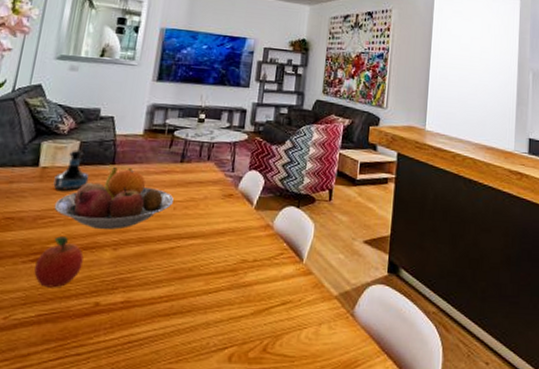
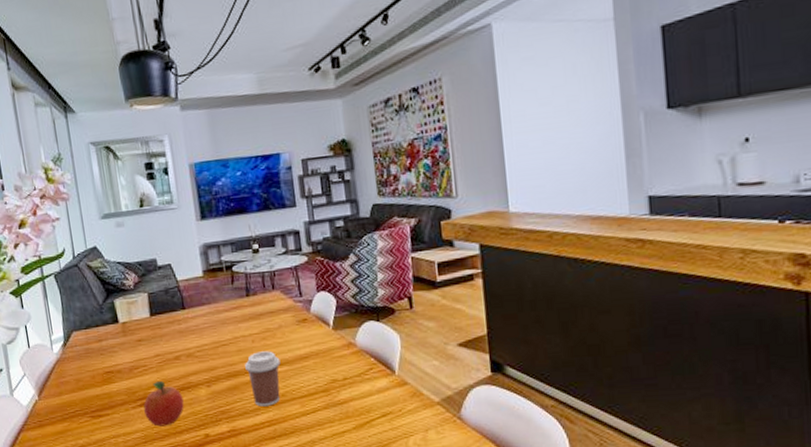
tequila bottle: present [53,149,90,191] -> none [135,301,167,341]
fruit bowl: present [54,166,174,230] -> none [143,309,250,371]
coffee cup: none [158,220,197,280] -> present [245,351,281,407]

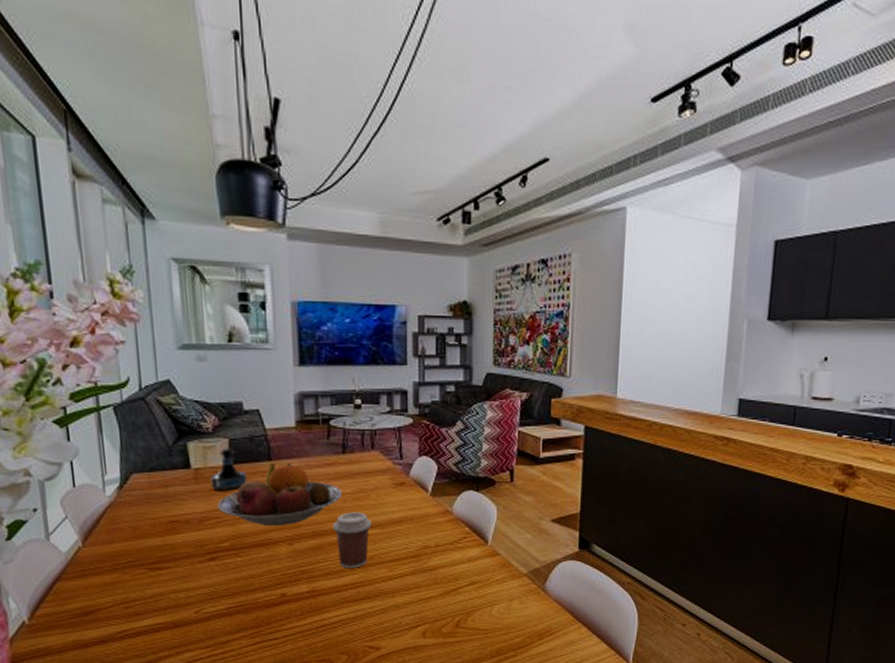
tequila bottle: none [135,301,167,341] -> present [210,448,248,491]
fruit bowl: none [143,309,250,371] -> present [217,462,342,527]
fruit: present [144,381,184,427] -> none [213,536,260,583]

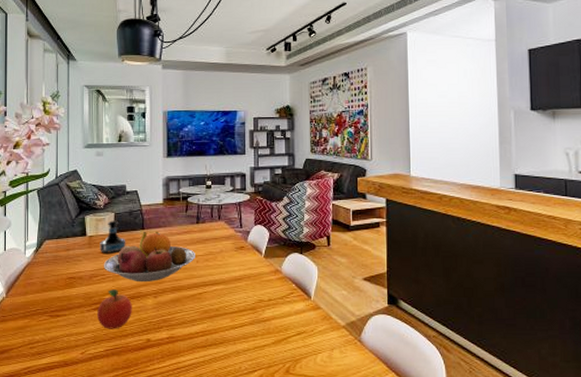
fruit: none [213,536,260,583] -> present [97,289,132,329]
coffee cup: present [333,512,372,568] -> none [188,271,218,318]

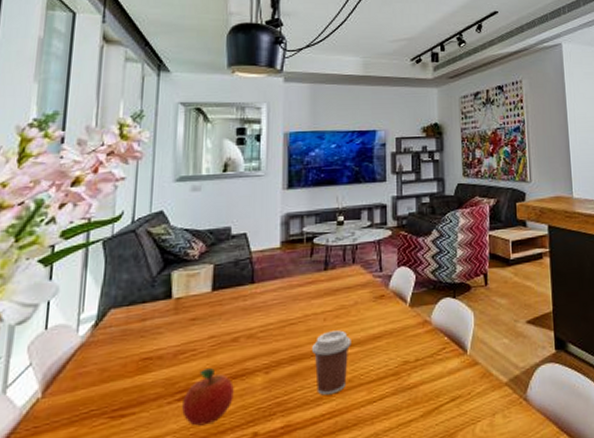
tequila bottle: present [100,220,126,254] -> none [190,274,229,320]
fruit bowl: present [103,231,195,283] -> none [194,284,322,355]
coffee cup: none [188,271,218,318] -> present [312,330,351,395]

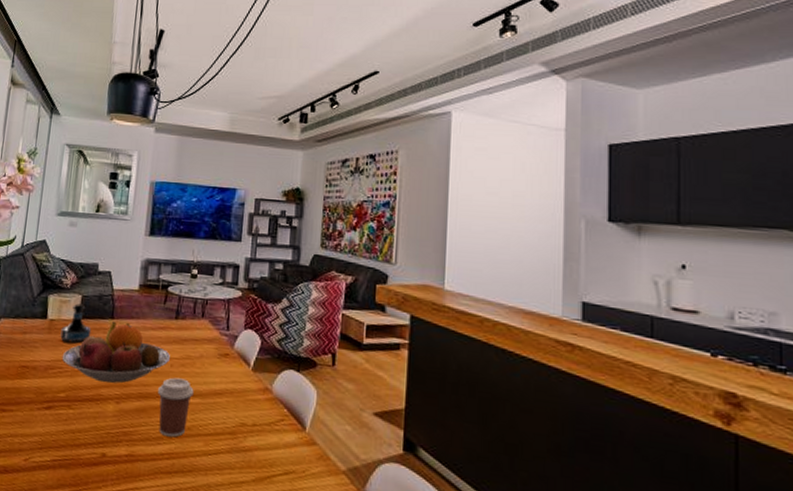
fruit: present [182,368,234,426] -> none [48,386,90,436]
tequila bottle: none [190,274,229,320] -> present [60,303,92,344]
fruit bowl: none [194,284,322,355] -> present [62,321,170,384]

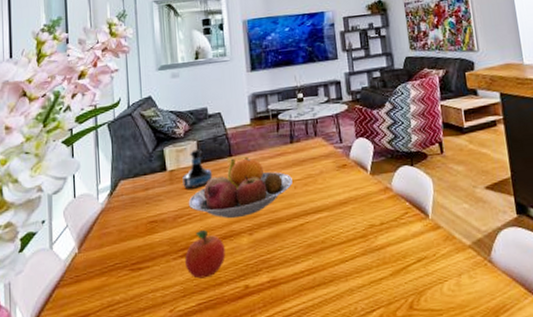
fruit: none [48,386,90,436] -> present [185,230,226,279]
coffee cup: present [158,377,194,438] -> none [287,197,321,255]

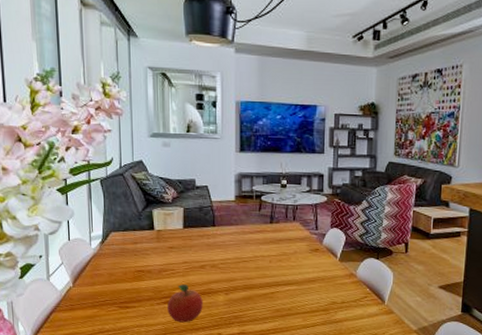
tequila bottle: present [182,149,213,189] -> none [168,215,196,249]
fruit bowl: present [188,156,293,219] -> none [172,228,268,279]

